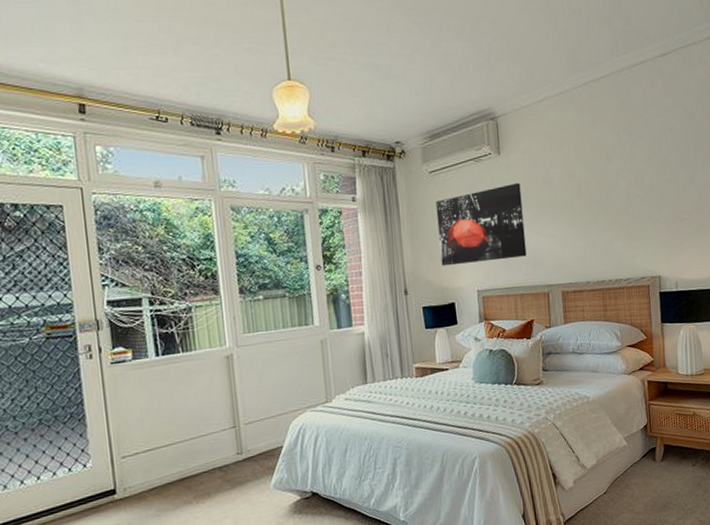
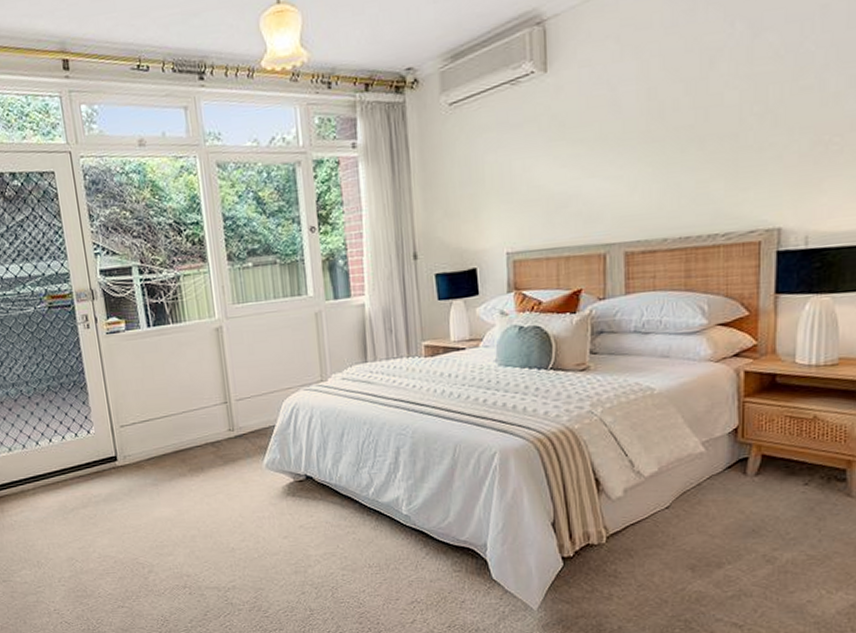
wall art: present [435,182,527,266] -> none [456,108,577,224]

